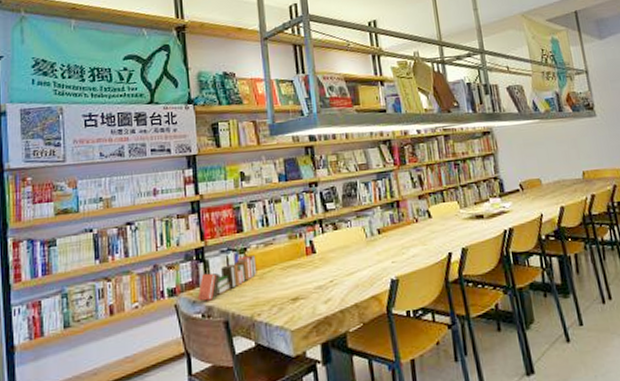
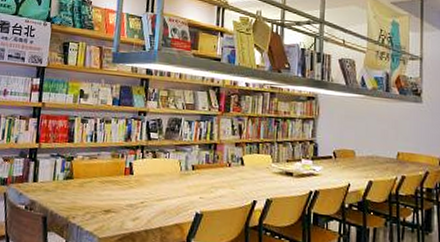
book: present [197,254,257,302] -> none [24,163,81,196]

